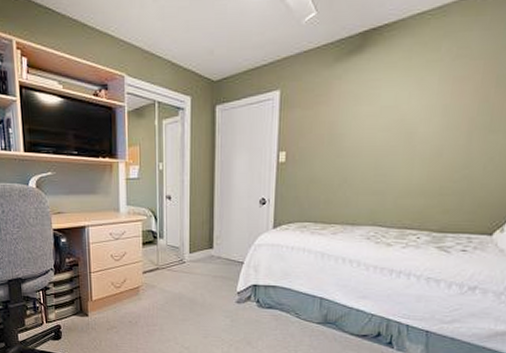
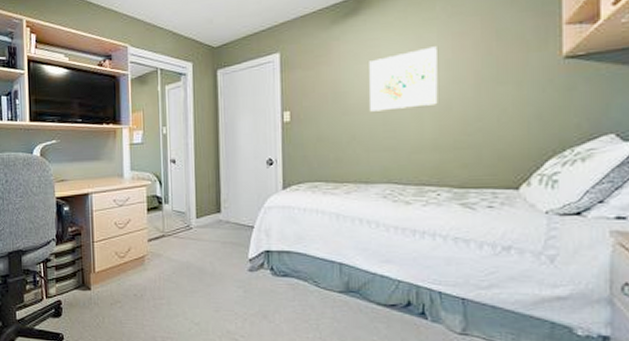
wall art: none [364,90,437,155] -> present [369,46,438,112]

